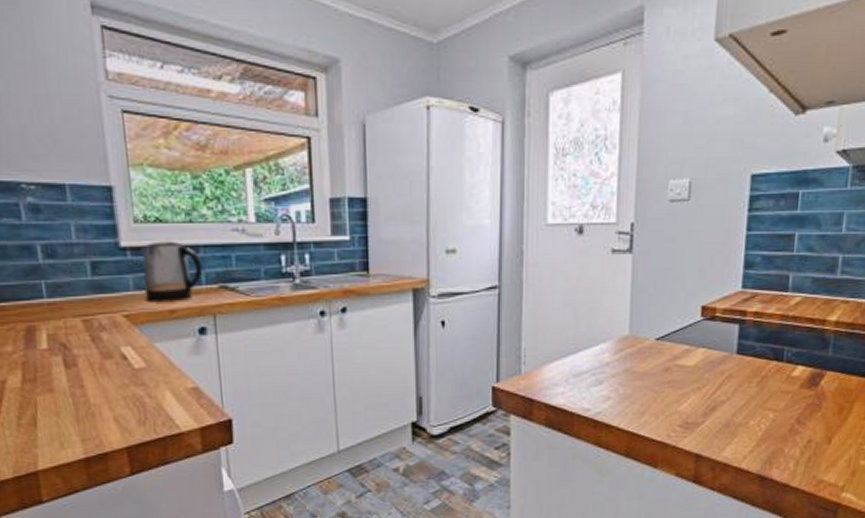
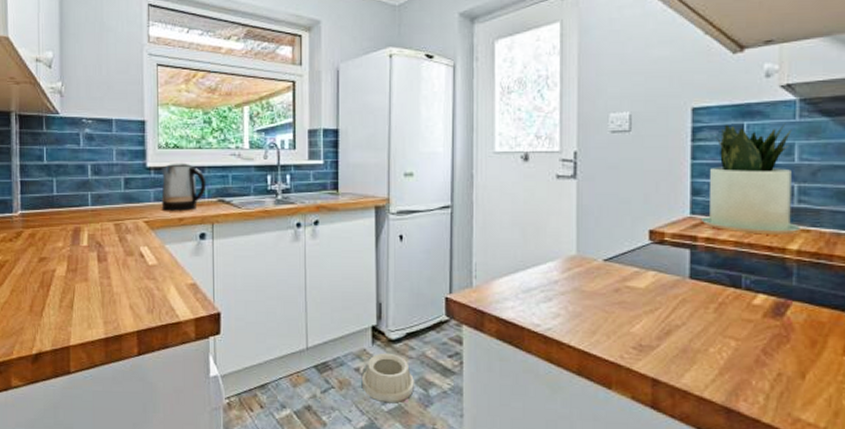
pet bowl: none [401,449,459,502] -> present [361,352,414,403]
planter: none [751,191,843,307] -> present [700,123,802,235]

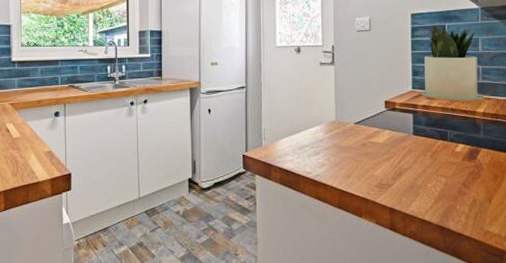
kettle: present [161,163,207,212] -> none [23,57,60,96]
pet bowl: present [361,352,414,403] -> none [181,198,221,237]

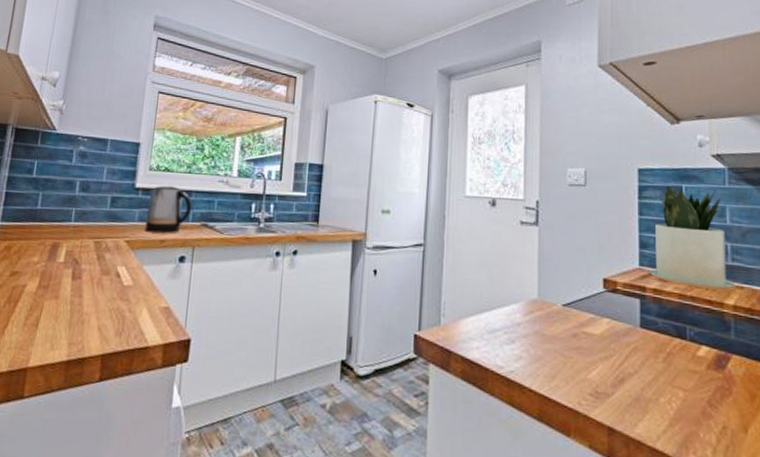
kettle: none [23,57,60,96] -> present [144,185,193,234]

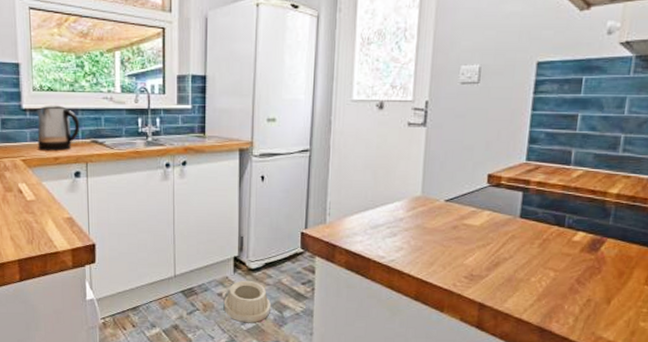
pet bowl: none [326,389,380,445] -> present [223,280,271,323]
planter: present [648,186,736,291] -> none [534,78,626,180]

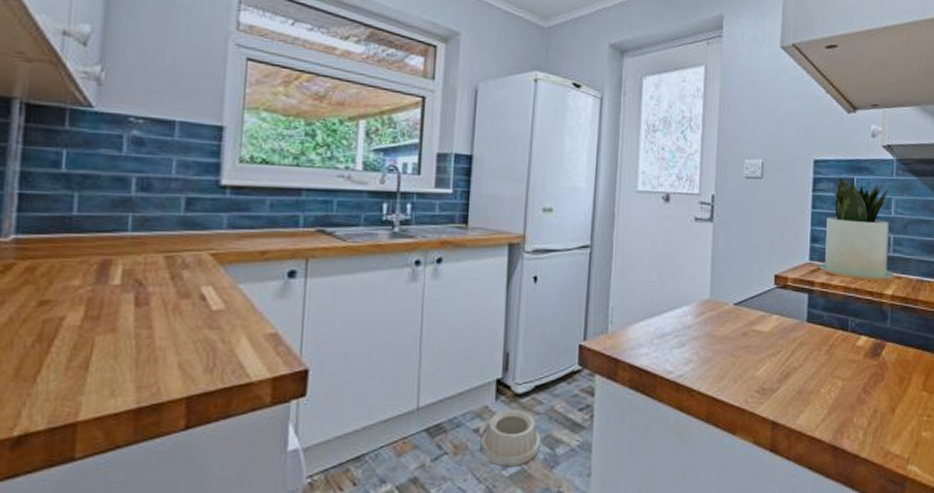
kettle: present [36,105,80,152] -> none [237,181,303,244]
planter: none [534,78,626,180] -> present [817,178,895,281]

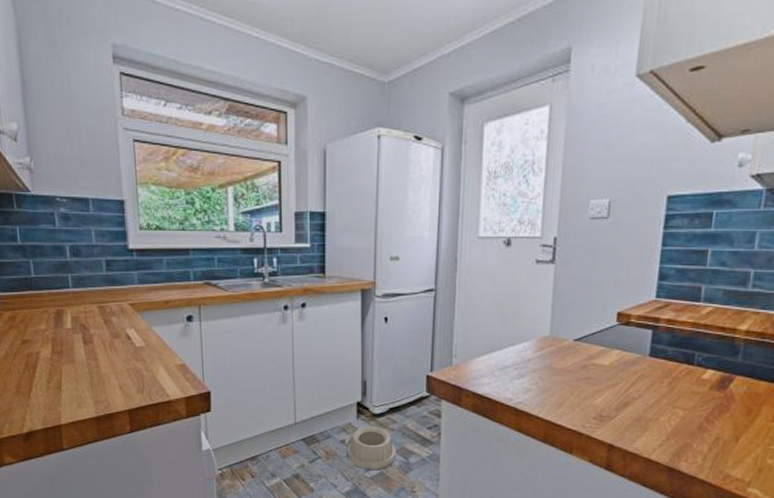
planter: present [817,178,895,281] -> none [664,212,756,317]

